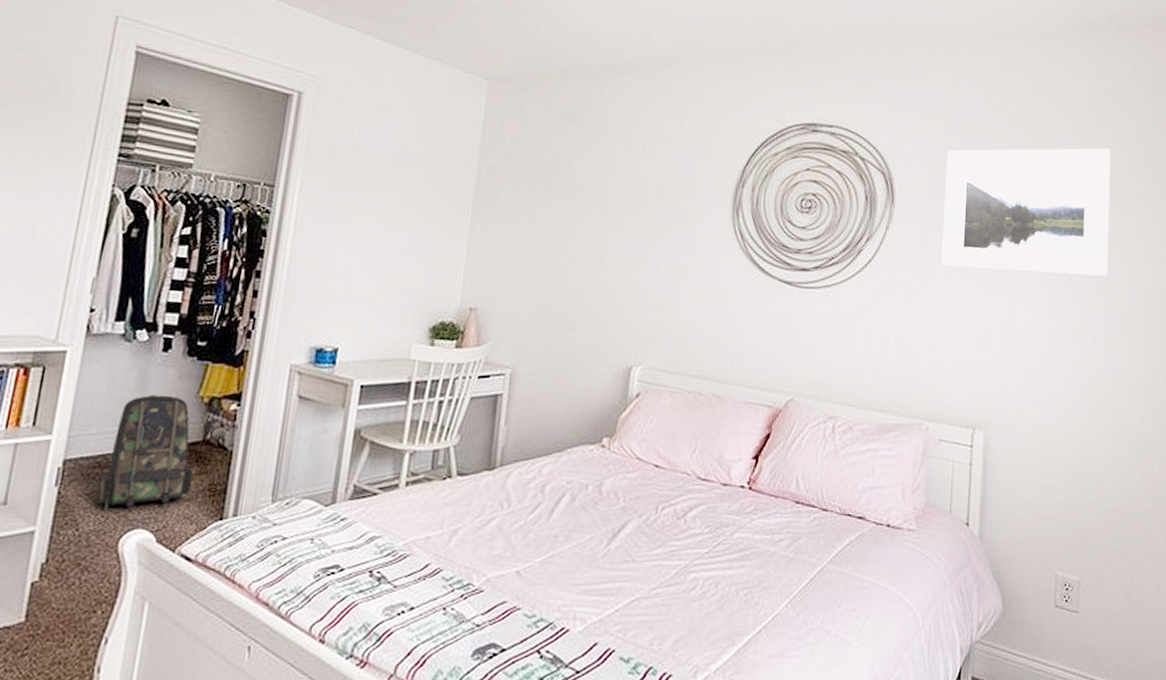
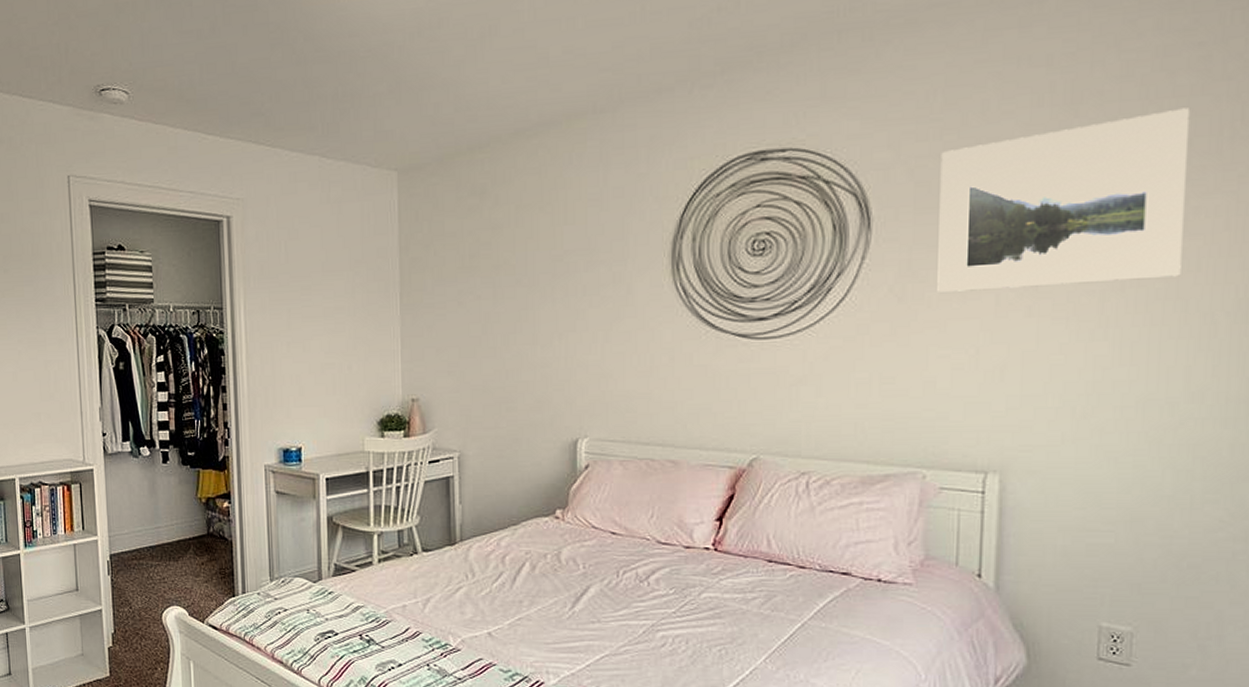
backpack: present [97,394,193,511] -> none [138,499,206,593]

